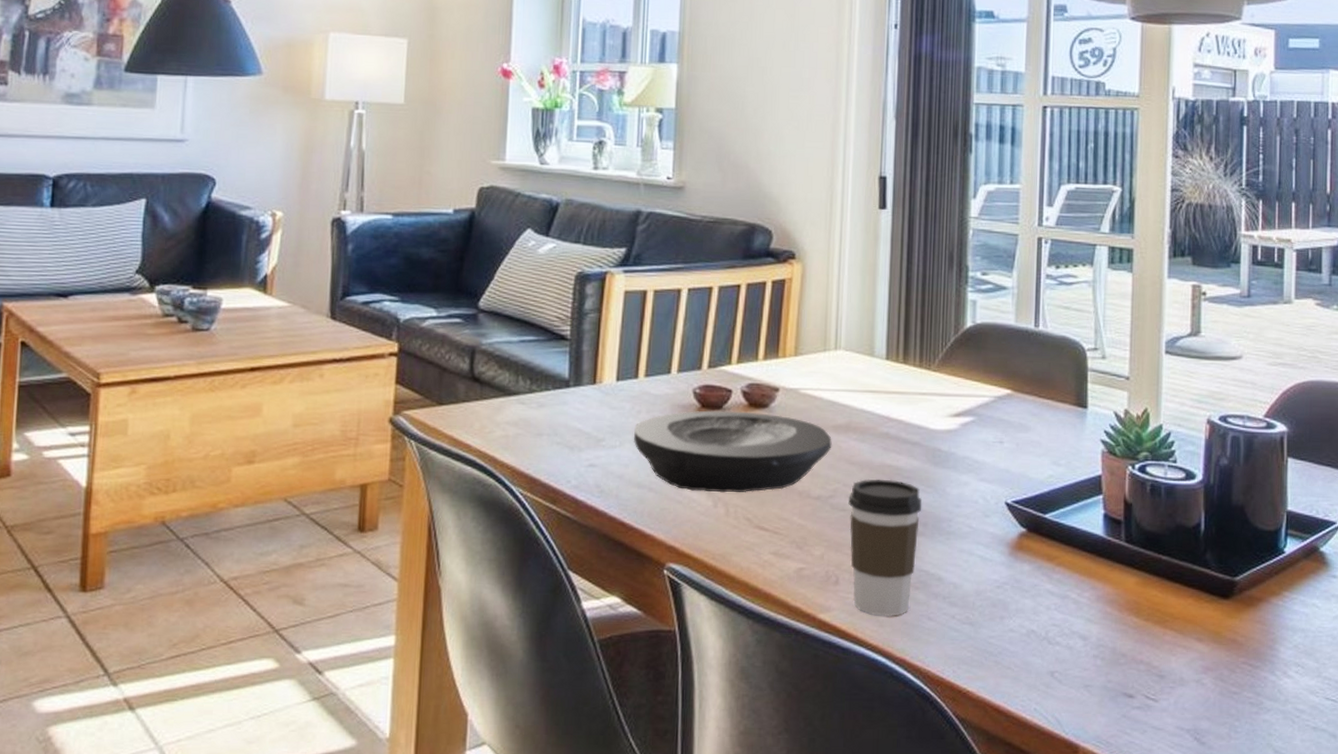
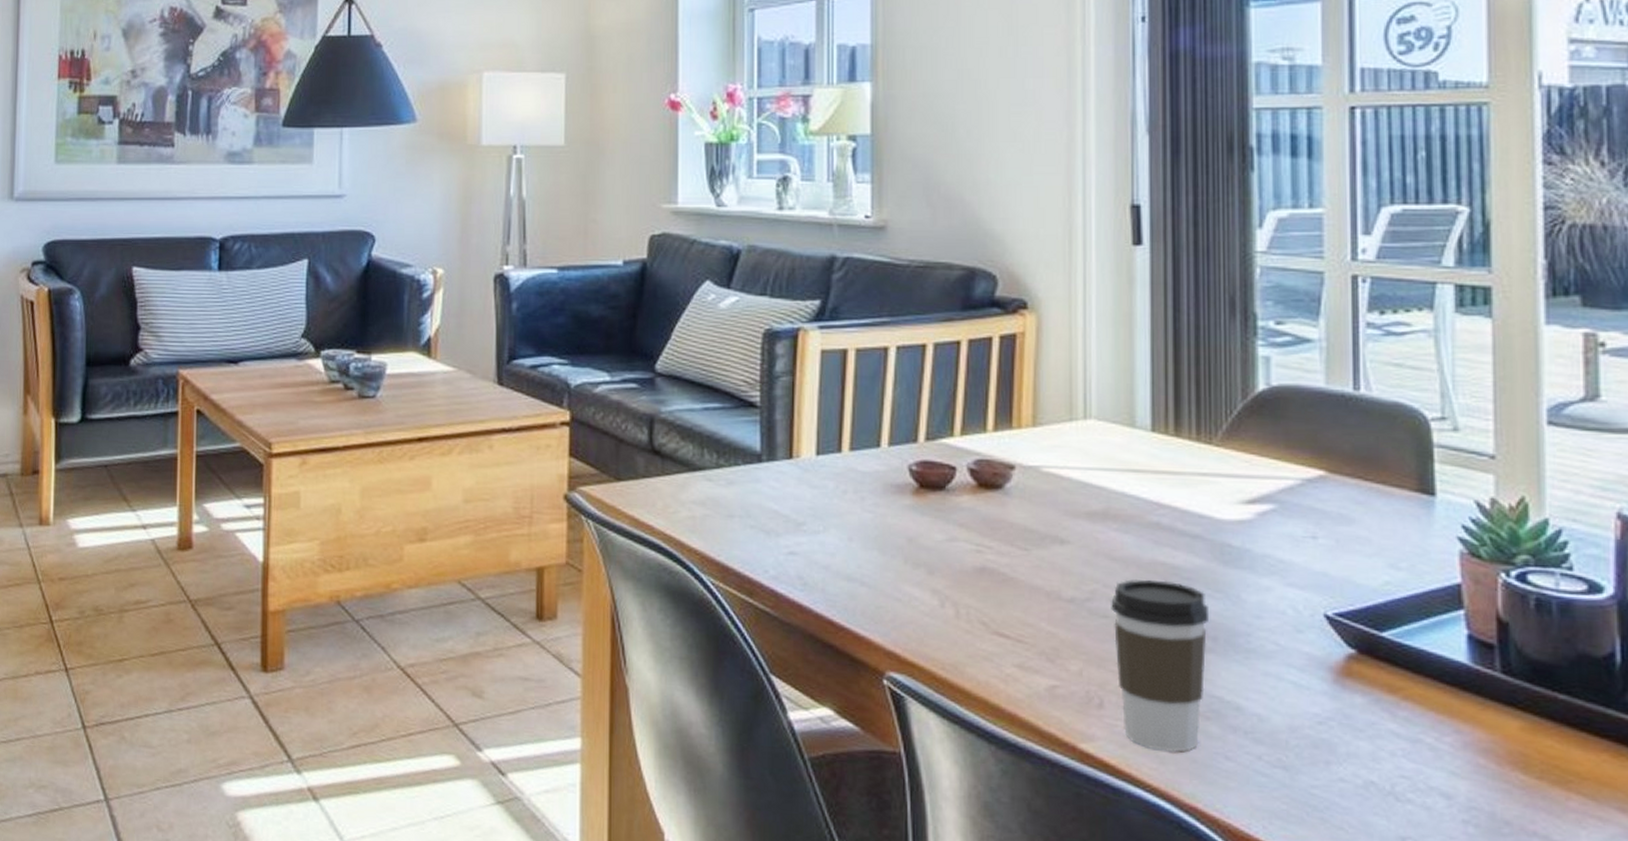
plate: present [633,410,833,493] -> none [839,491,1087,592]

